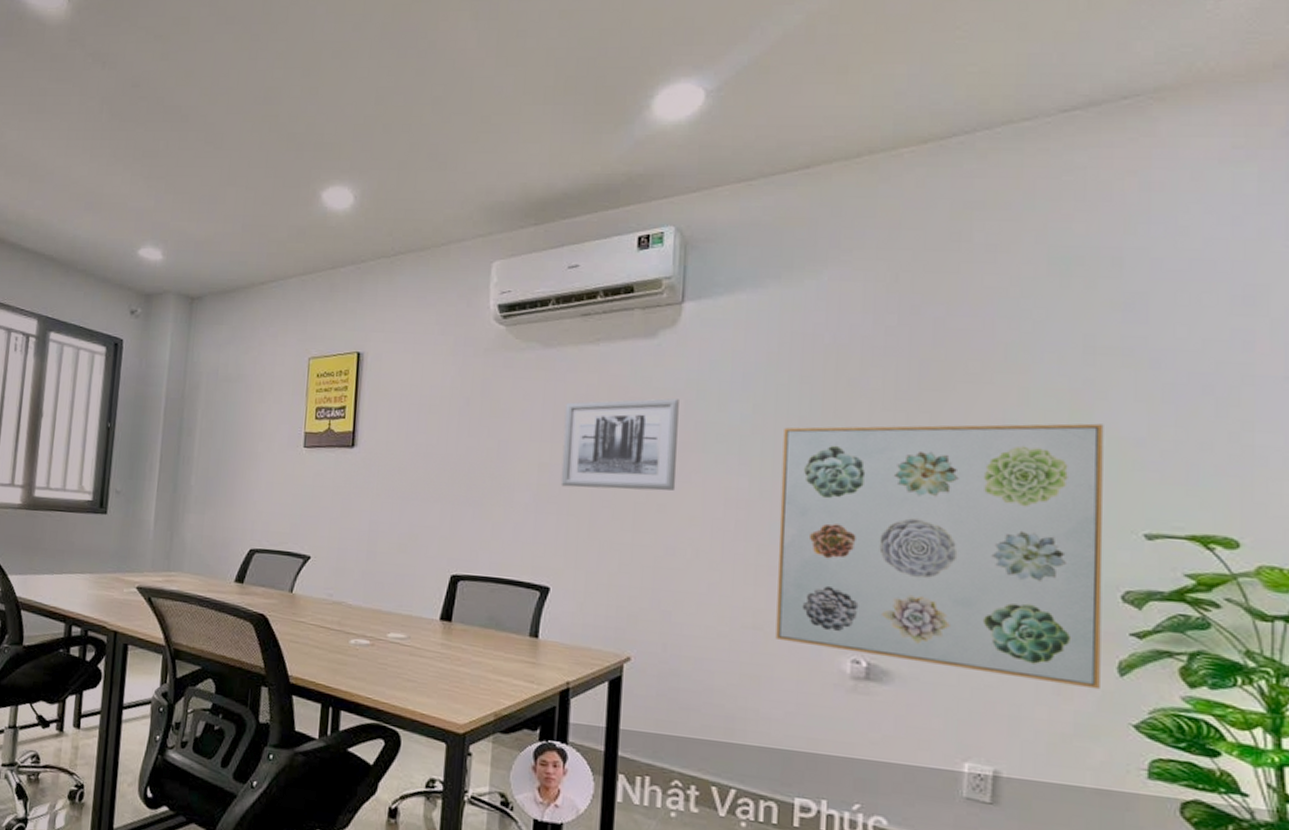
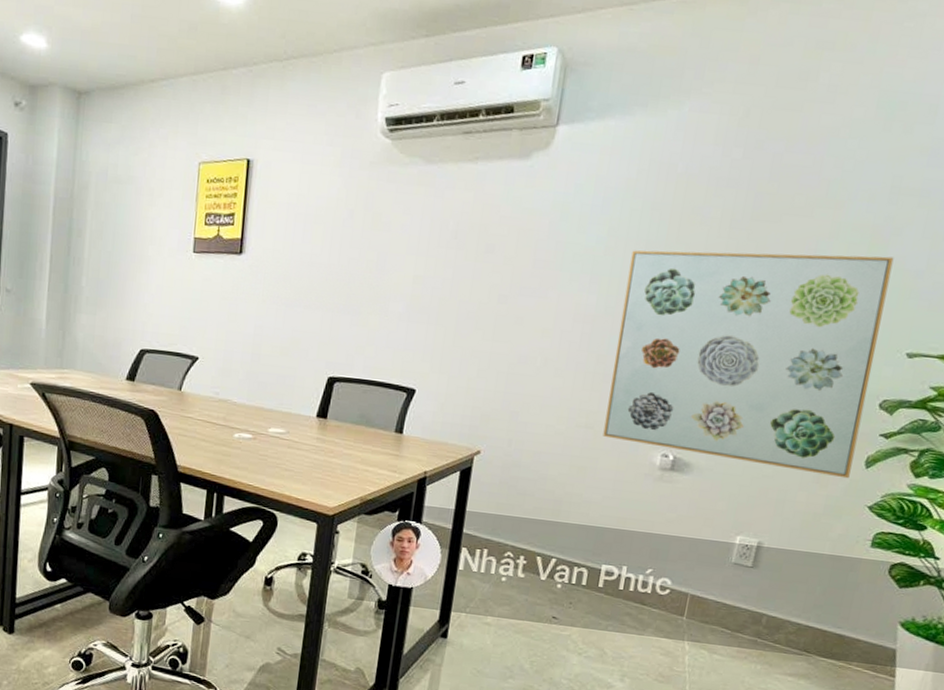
wall art: present [560,398,679,491] -> none [432,218,545,305]

